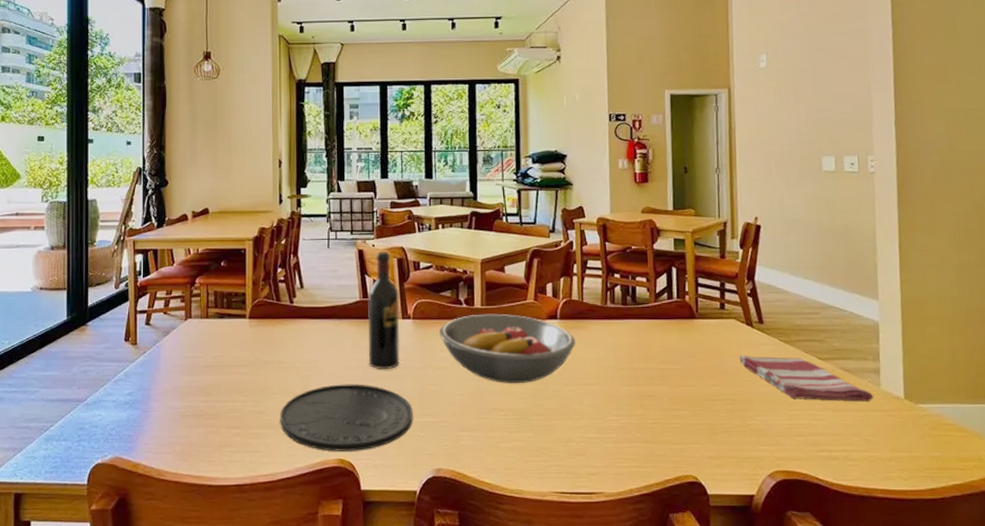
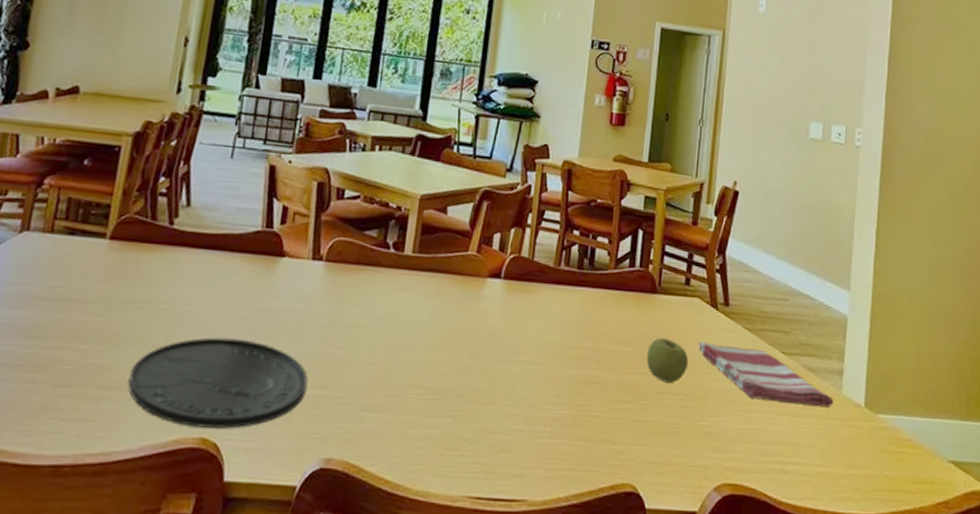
wine bottle: present [367,250,400,370] -> none [260,170,313,323]
fruit bowl: present [439,314,576,383] -> none [356,263,519,355]
apple: none [692,355,732,391] -> present [646,338,689,383]

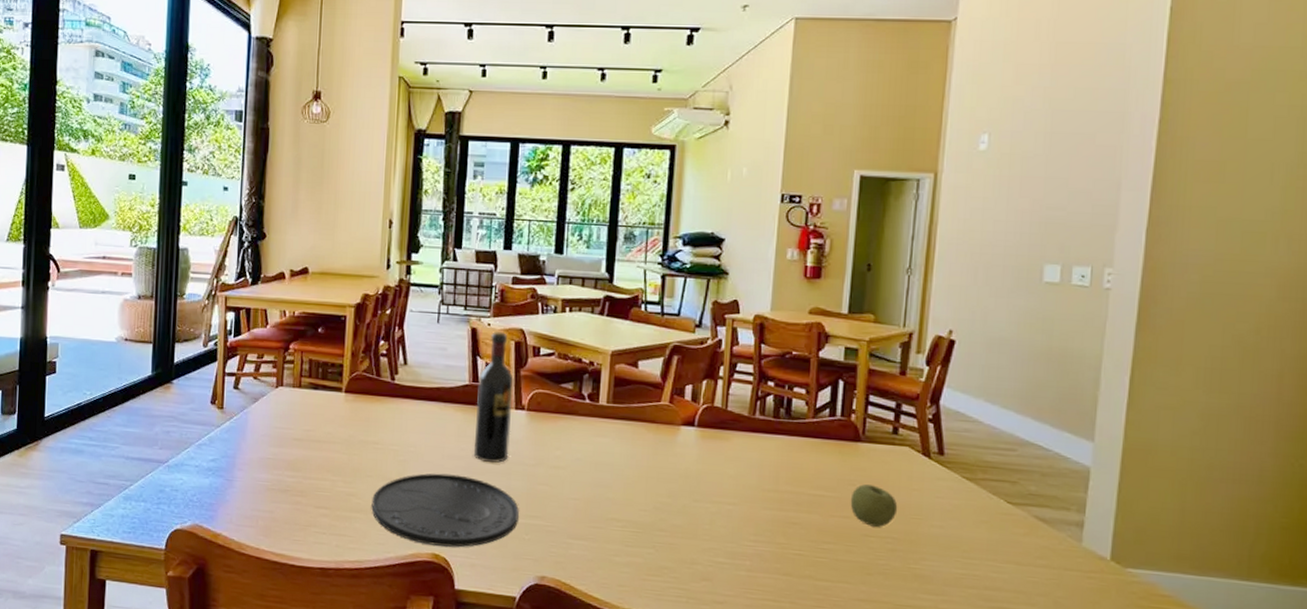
wine bottle: none [260,170,313,323] -> present [473,331,514,463]
dish towel: present [698,341,833,408] -> none [909,488,1071,559]

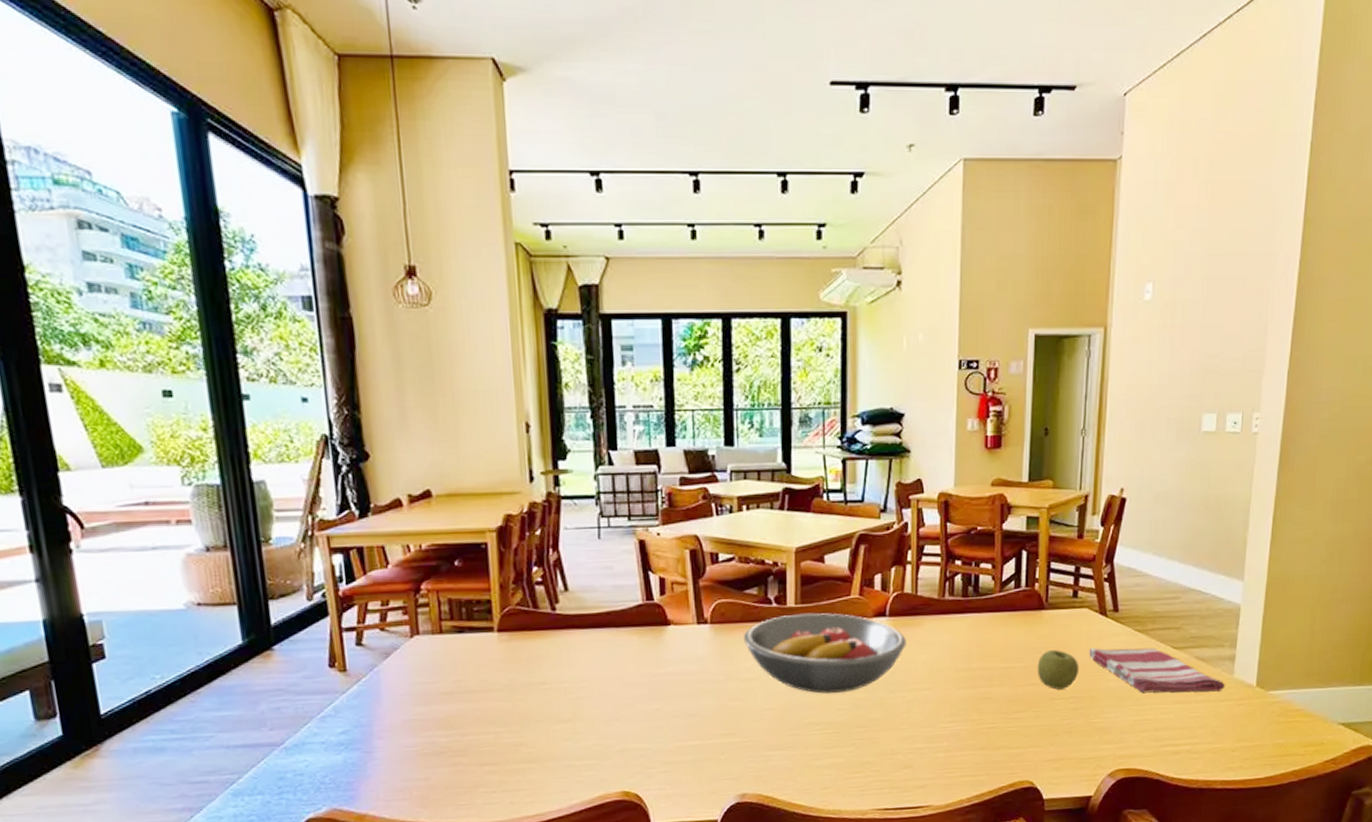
plate: present [371,473,519,547] -> none [545,704,712,783]
wine bottle: present [473,331,514,463] -> none [653,539,695,687]
fruit bowl: none [556,412,714,494] -> present [744,613,906,694]
dish towel: none [909,488,1071,559] -> present [1089,647,1225,693]

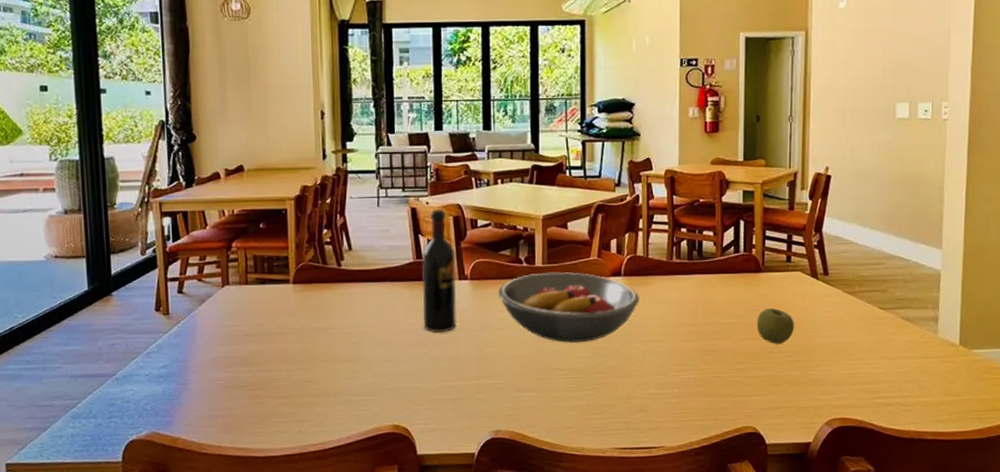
wine bottle: none [653,539,695,687] -> present [422,208,457,334]
dish towel: present [1089,647,1225,693] -> none [803,307,930,350]

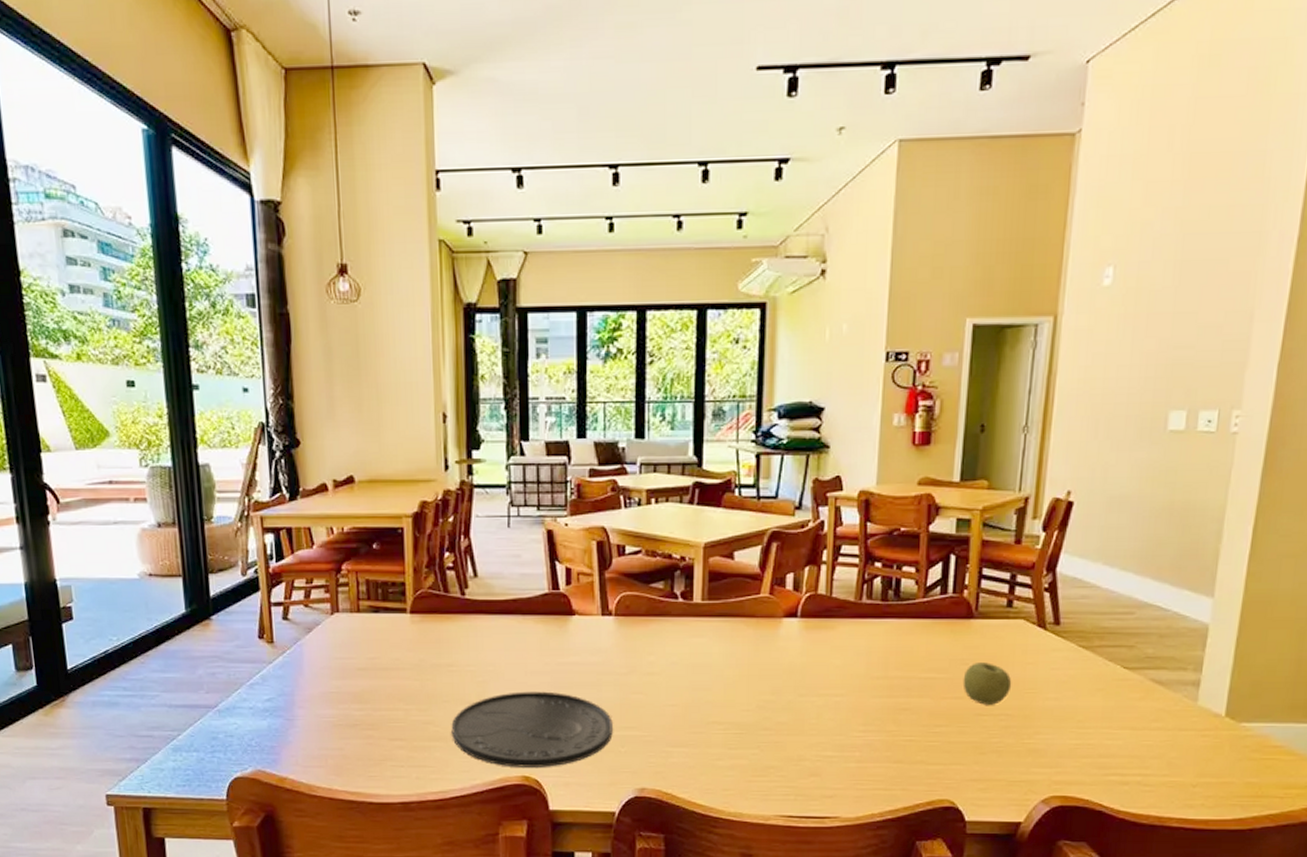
plate: none [329,348,471,418] -> present [451,691,613,767]
wine bottle: present [422,208,457,334] -> none [558,531,599,676]
fruit bowl: present [498,272,640,343] -> none [648,611,819,693]

